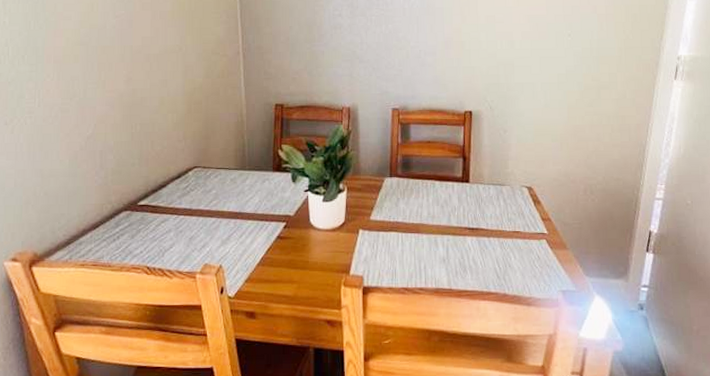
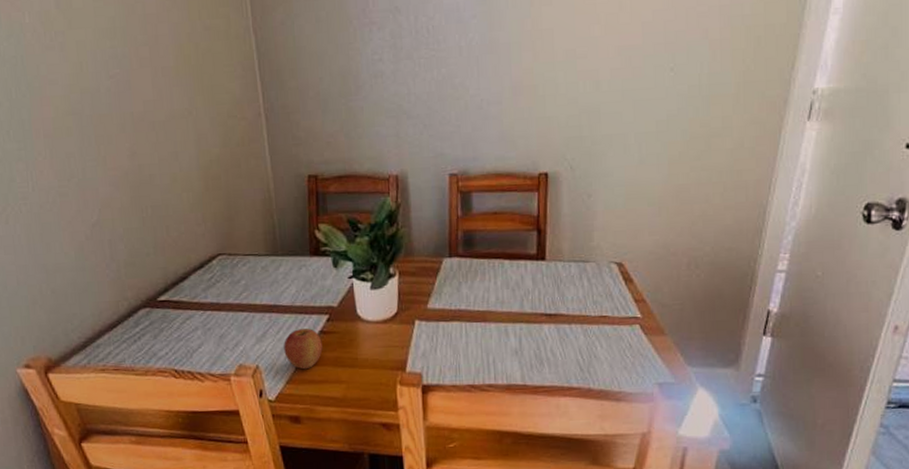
apple: none [245,234,279,270] -> present [284,328,323,370]

